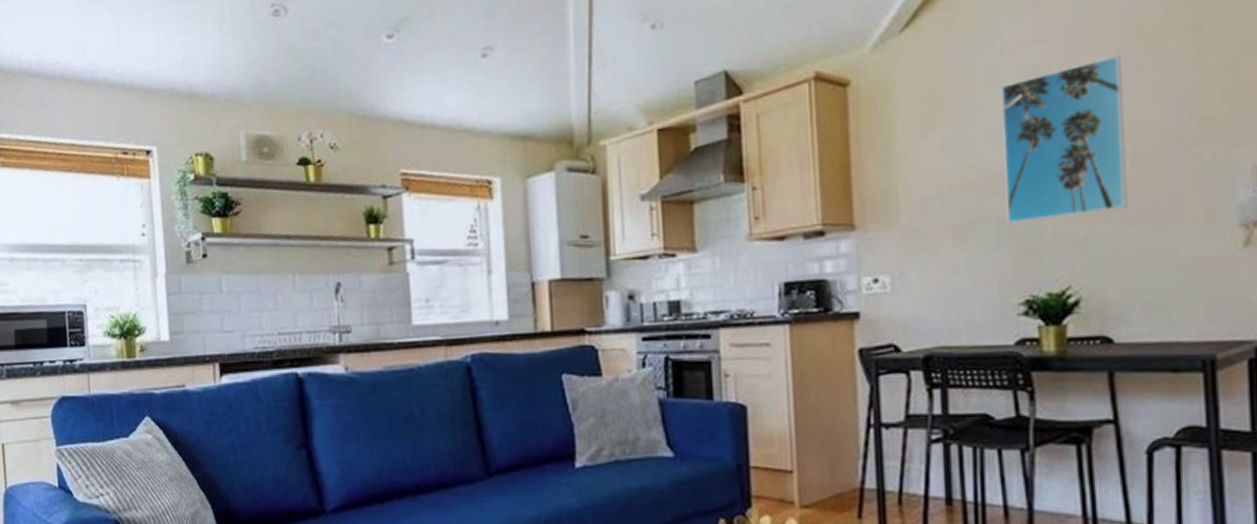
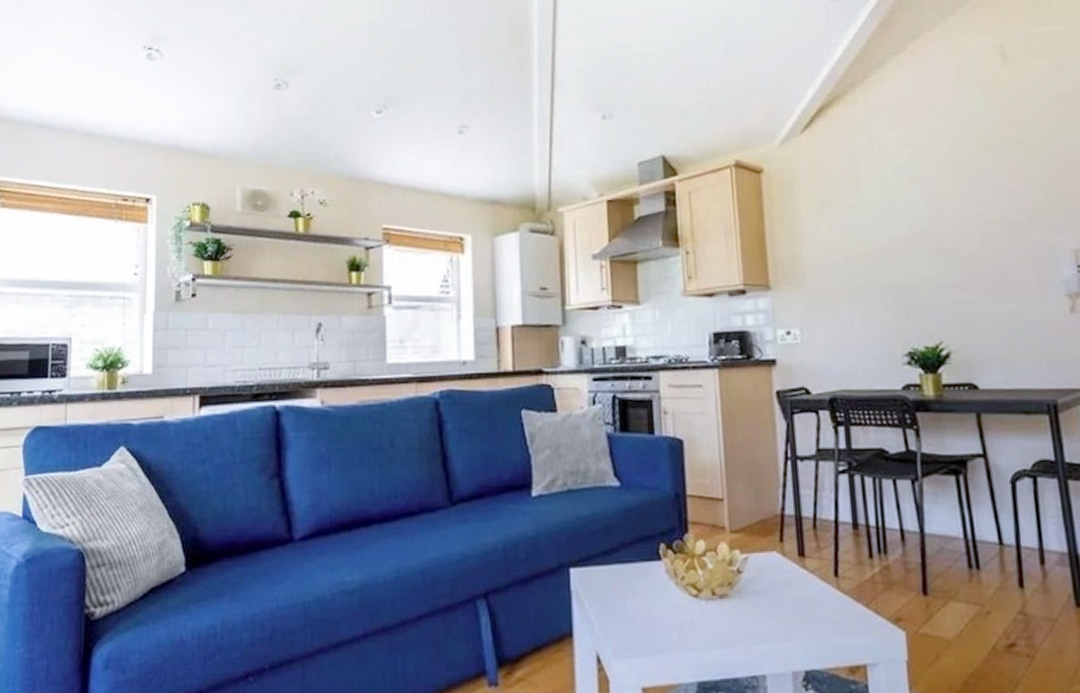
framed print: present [1001,55,1128,224] -> none [880,160,982,289]

